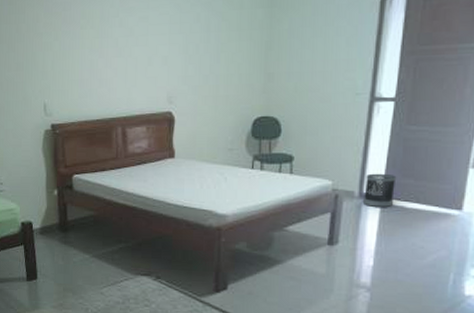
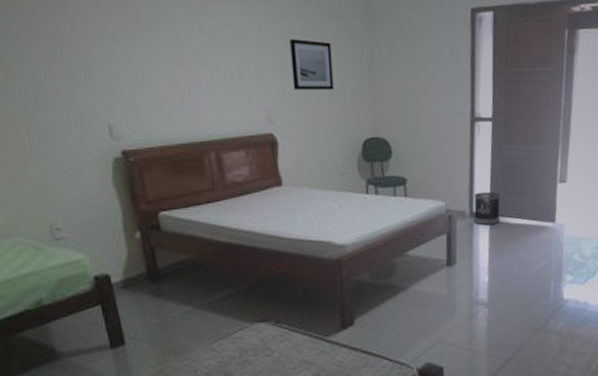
wall art: none [193,28,232,74] -> present [290,39,334,90]

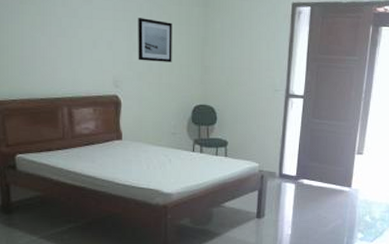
wastebasket: present [474,191,501,226] -> none [283,157,306,186]

